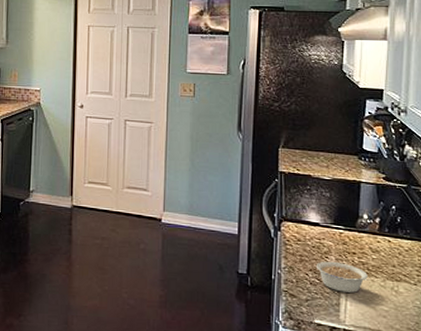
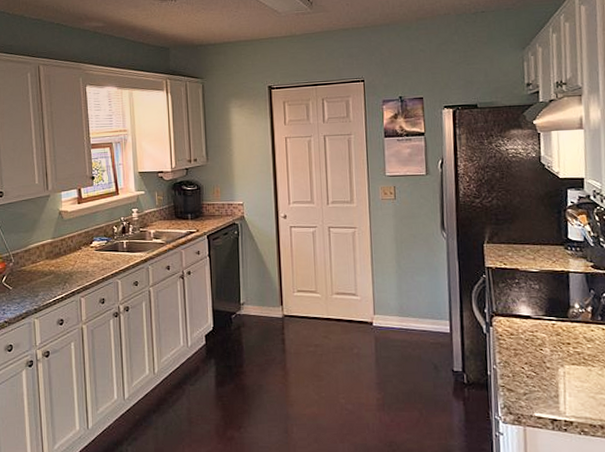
legume: present [315,261,370,293] -> none [531,353,587,383]

